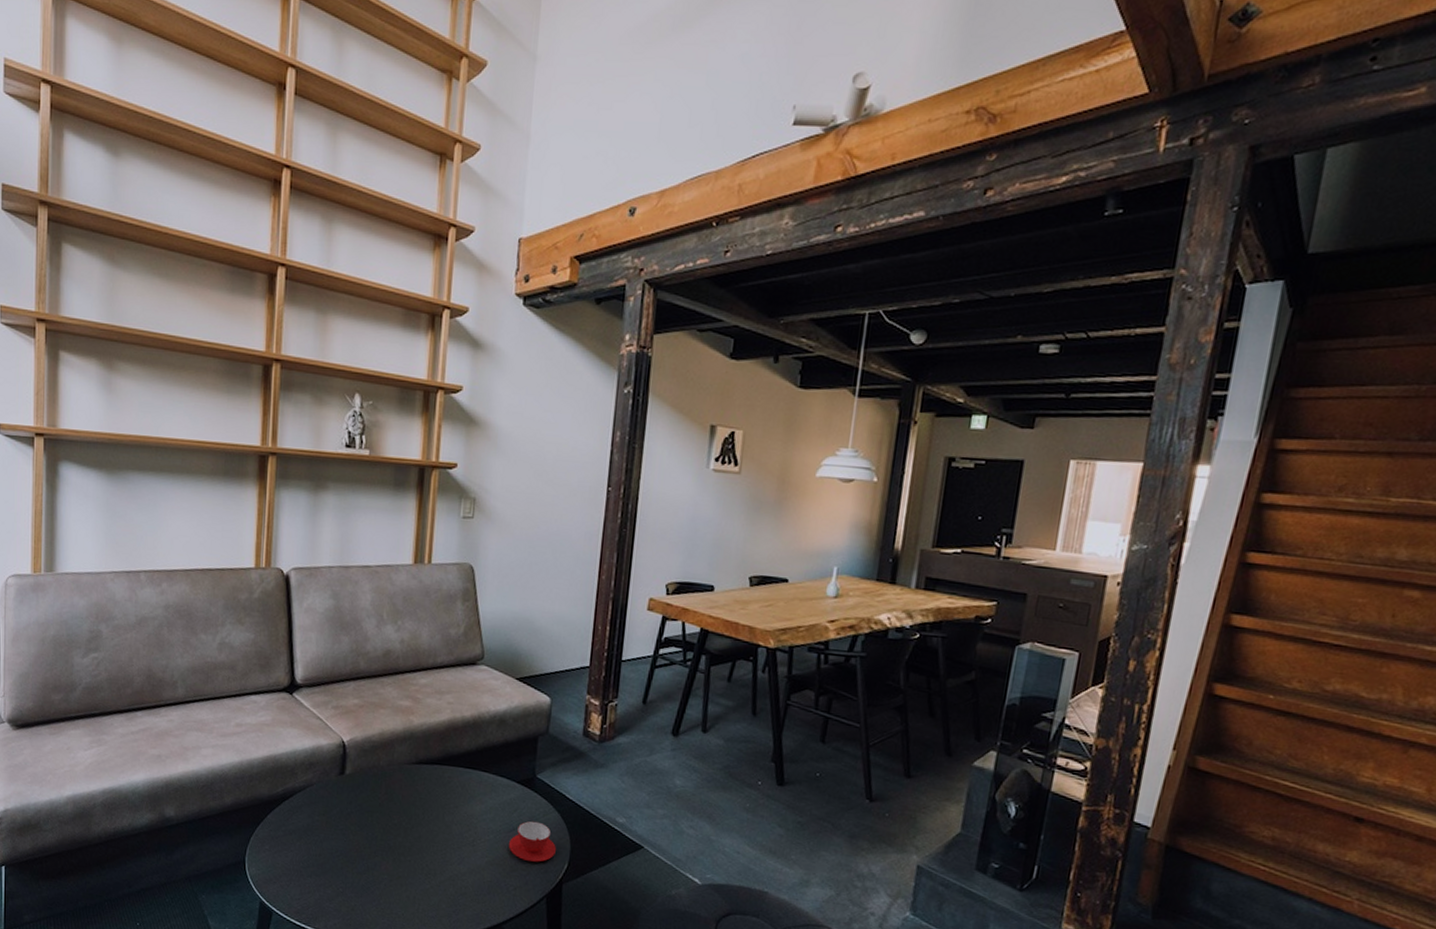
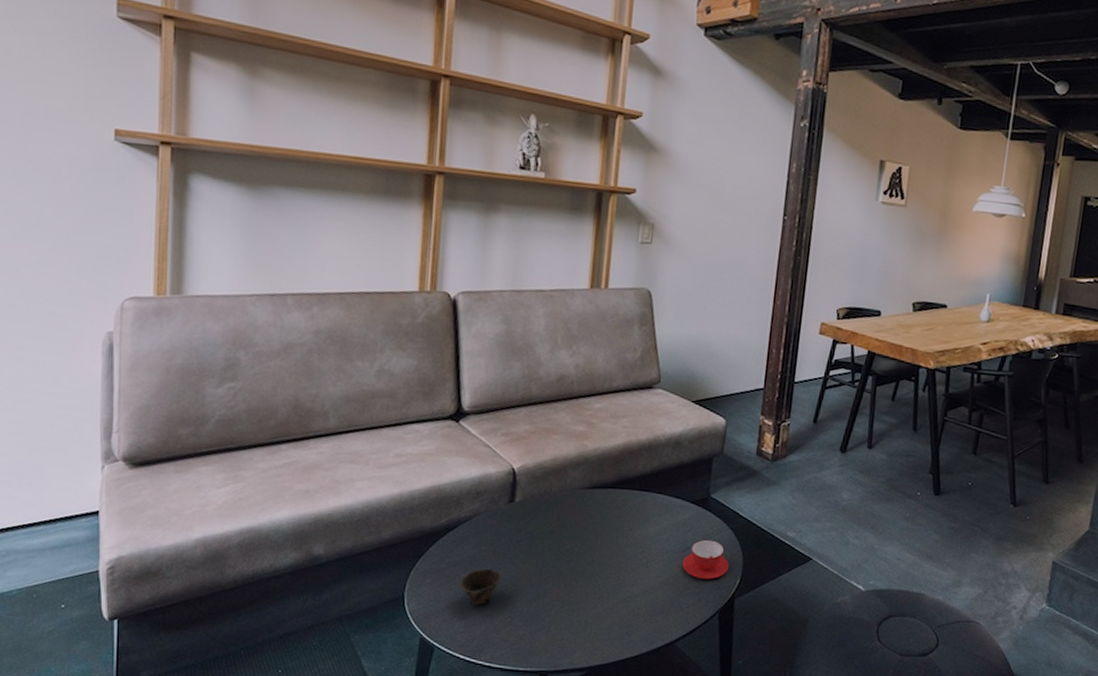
cup: none [296,838,334,874] -> present [460,568,503,606]

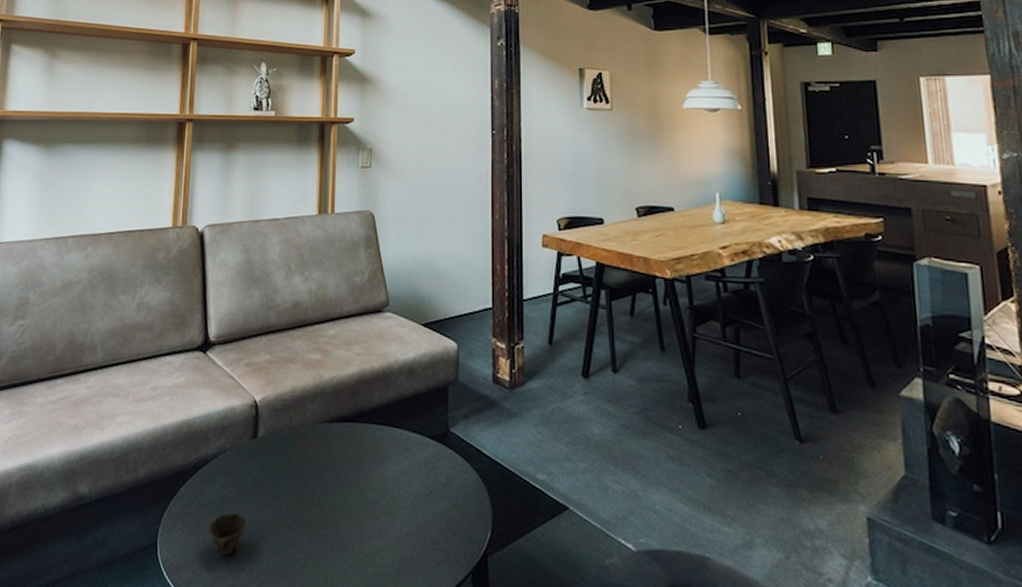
teacup: present [683,539,729,579] -> none [428,482,477,531]

